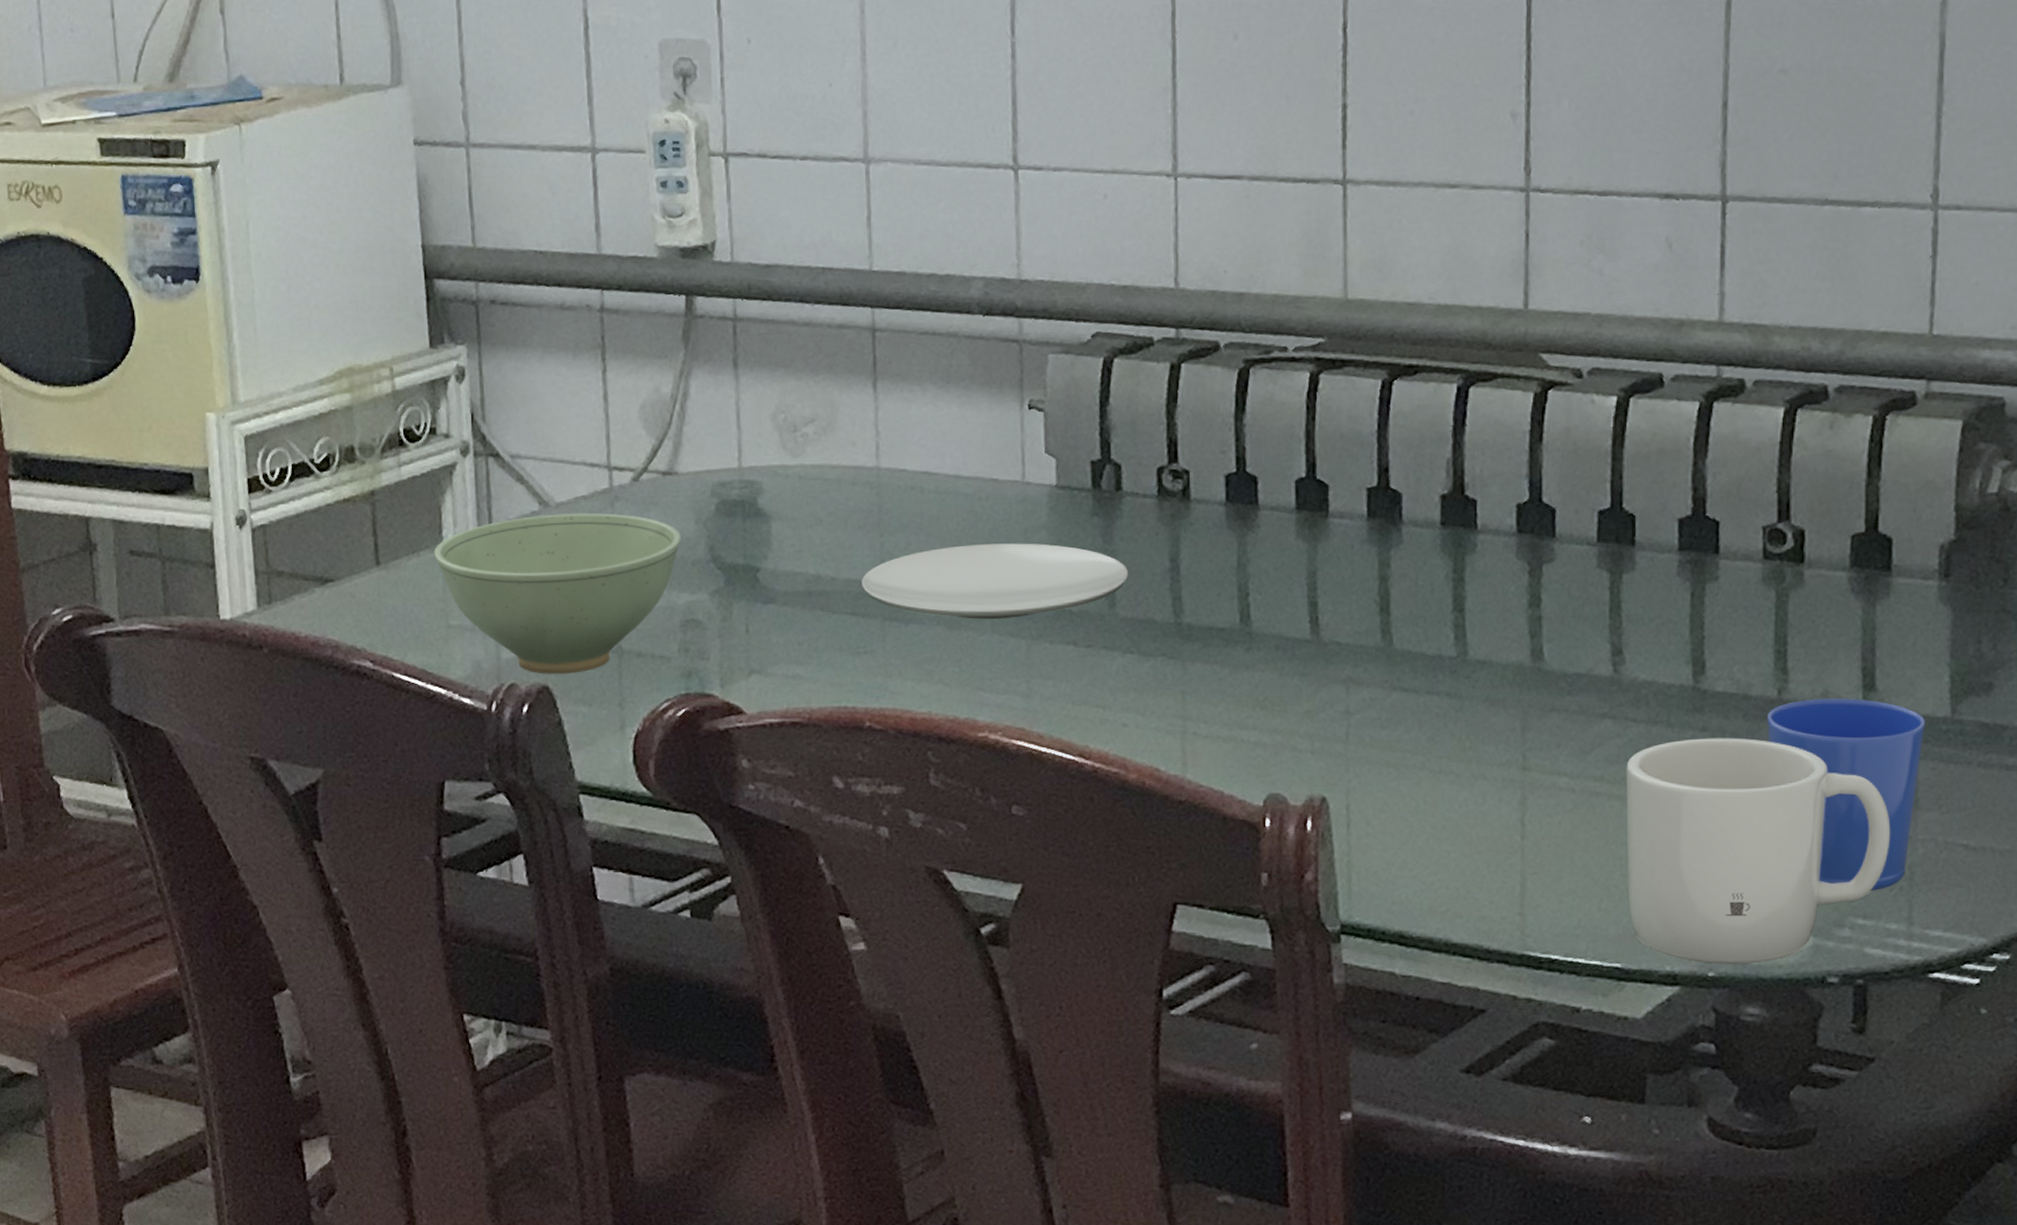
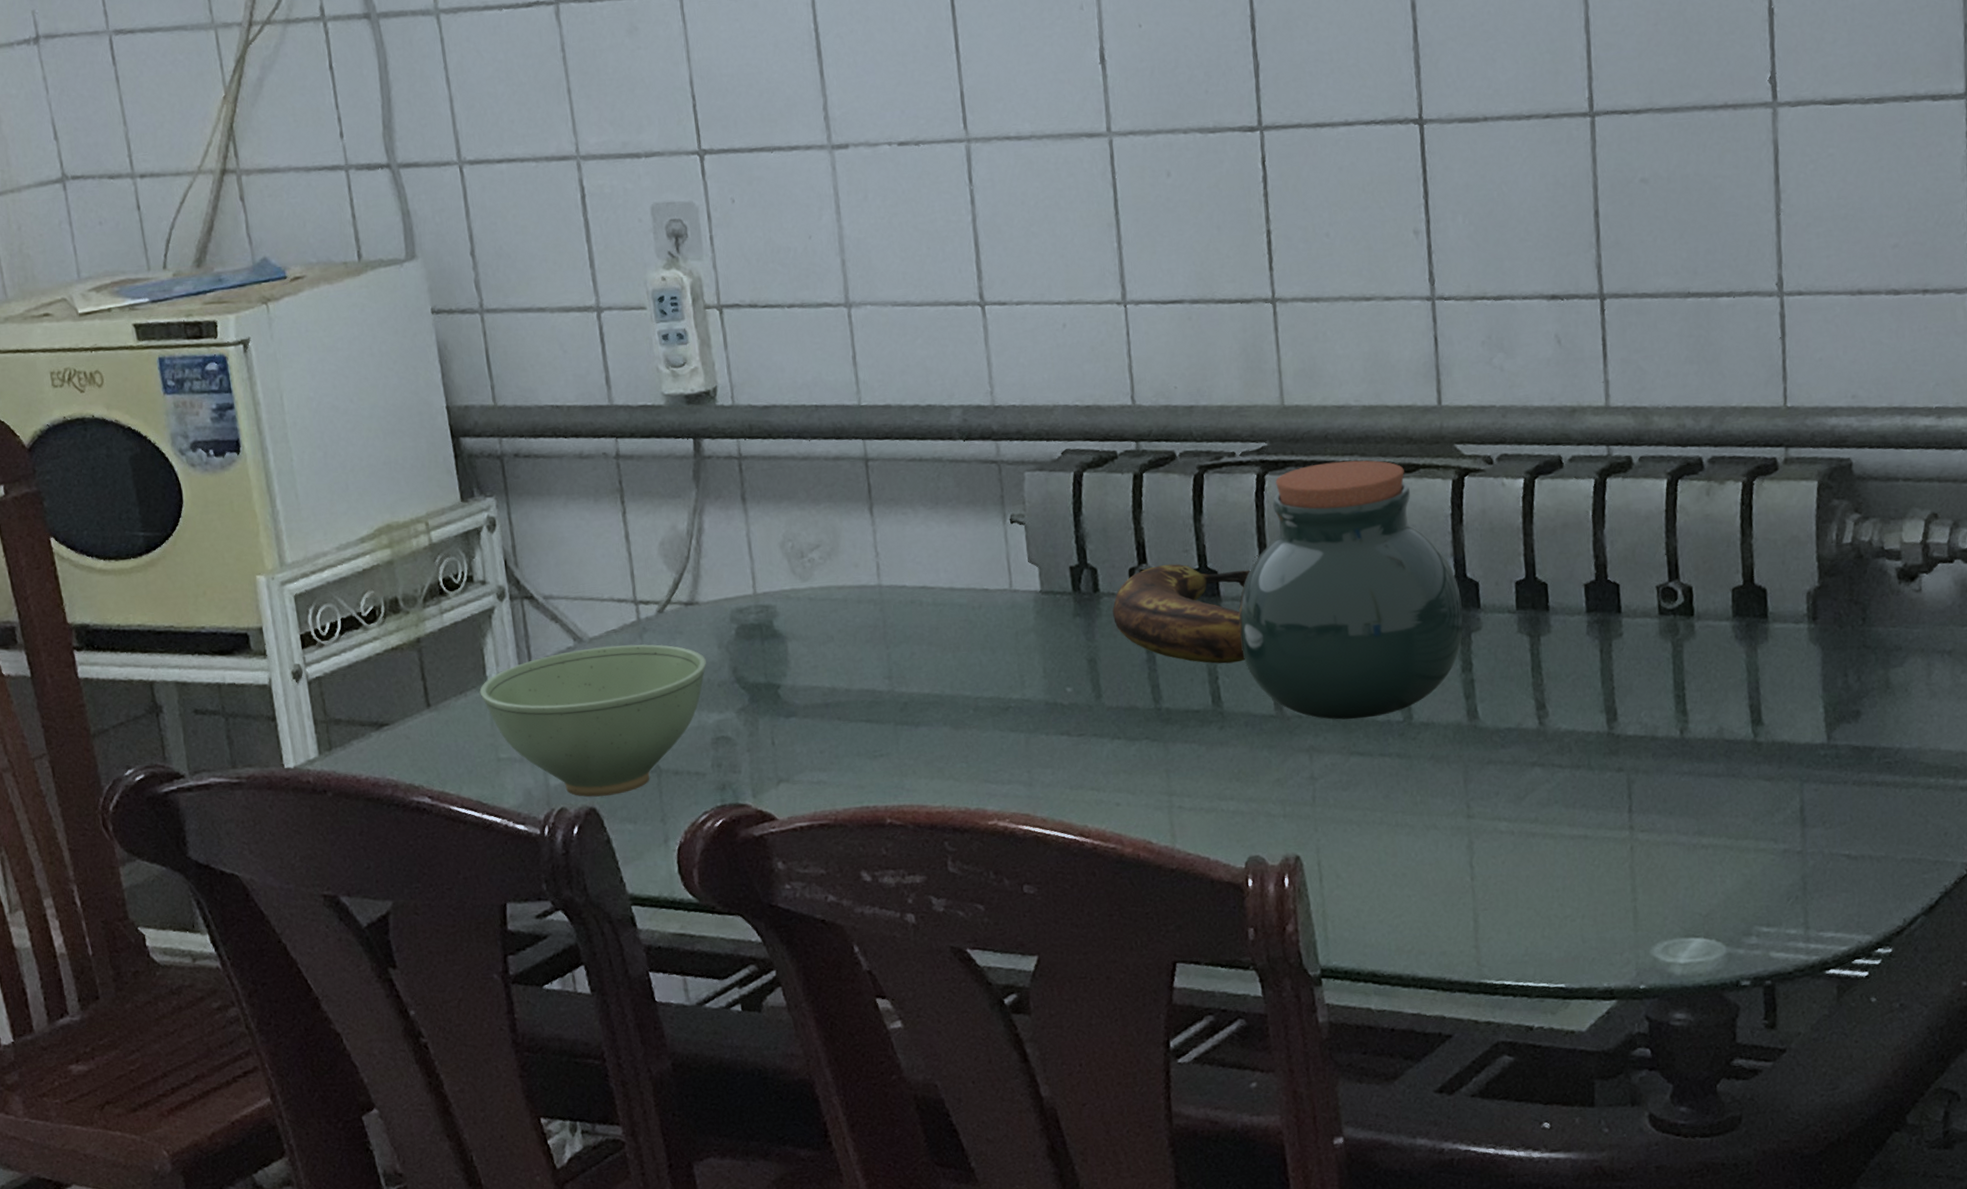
plate: present [862,543,1129,619] -> none [873,645,1111,718]
banana: none [1135,462,1306,579] -> present [1112,555,1259,664]
jar: none [1277,364,1534,651] -> present [1238,460,1463,720]
mug: present [1626,737,1891,964] -> none [1556,775,1785,978]
cup: present [1768,698,1926,891] -> none [1673,733,1807,902]

